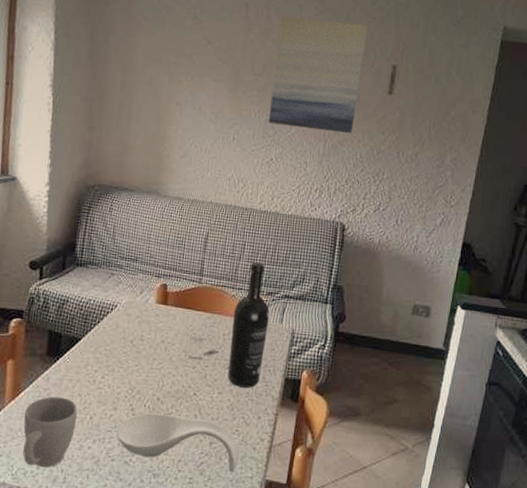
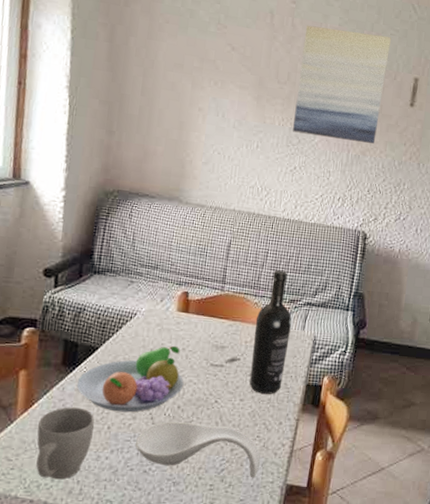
fruit bowl: none [60,337,163,403] -> present [76,345,184,413]

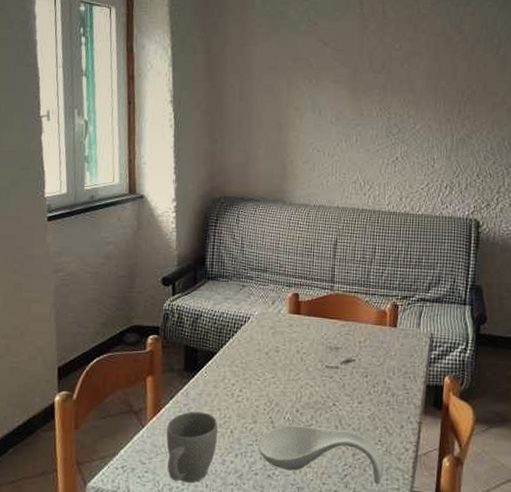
fruit bowl: present [76,345,184,413] -> none [199,348,301,417]
wine bottle: present [249,269,292,394] -> none [367,265,406,396]
wall art: present [292,25,391,144] -> none [391,9,489,125]

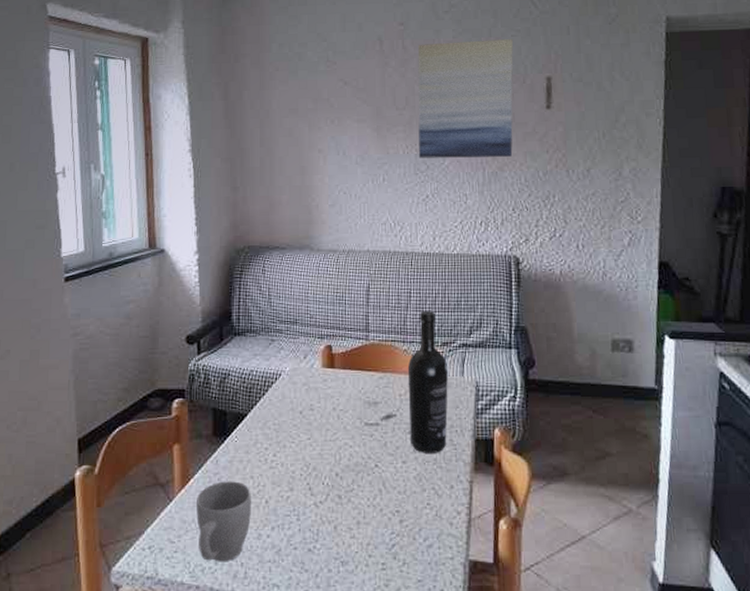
spoon rest: present [258,425,384,485] -> none [297,492,436,554]
wine bottle: none [367,265,406,396] -> present [407,310,449,453]
wall art: none [391,9,489,125] -> present [417,39,513,158]

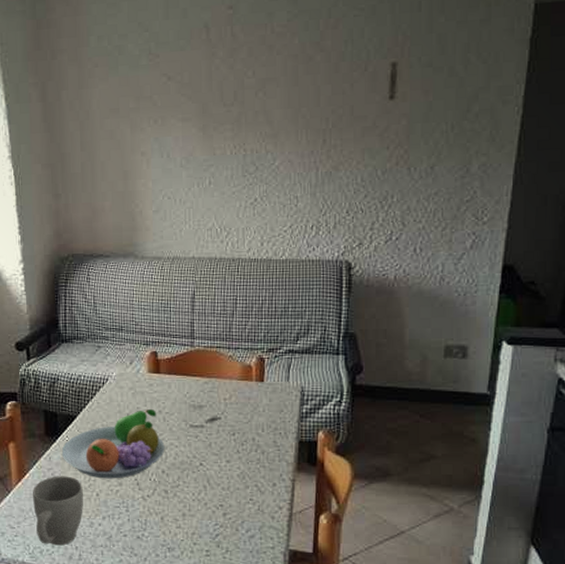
fruit bowl: none [229,405,339,484] -> present [61,408,165,479]
wine bottle: present [407,310,449,453] -> none [232,317,274,454]
wall art: present [417,39,513,158] -> none [246,20,355,159]

